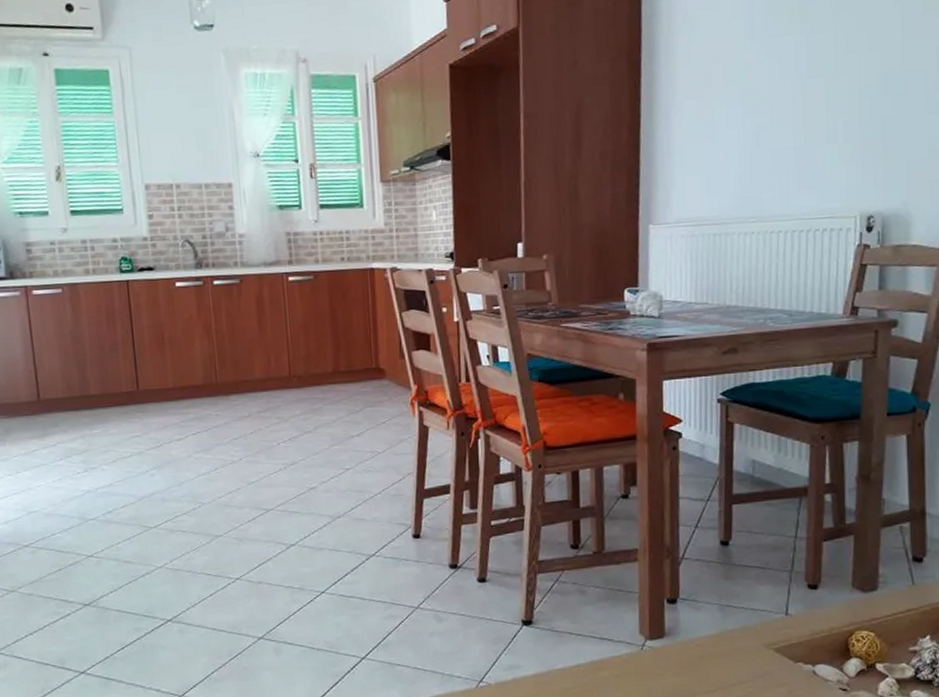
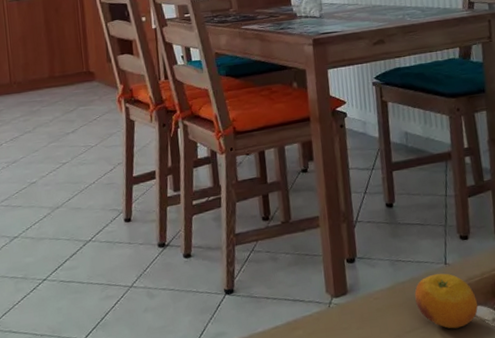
fruit: none [745,624,821,687] -> present [414,273,478,329]

